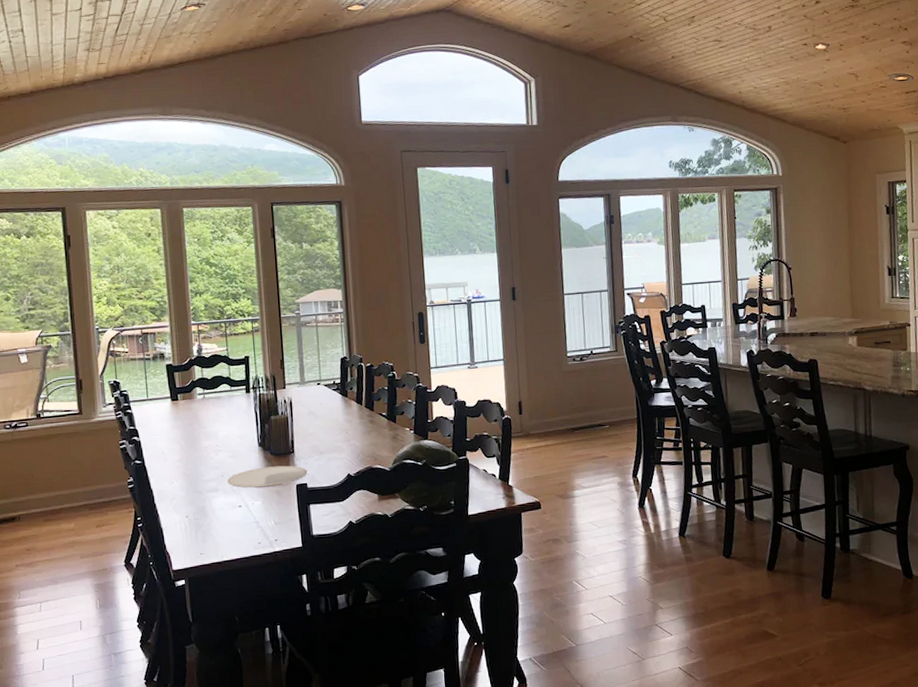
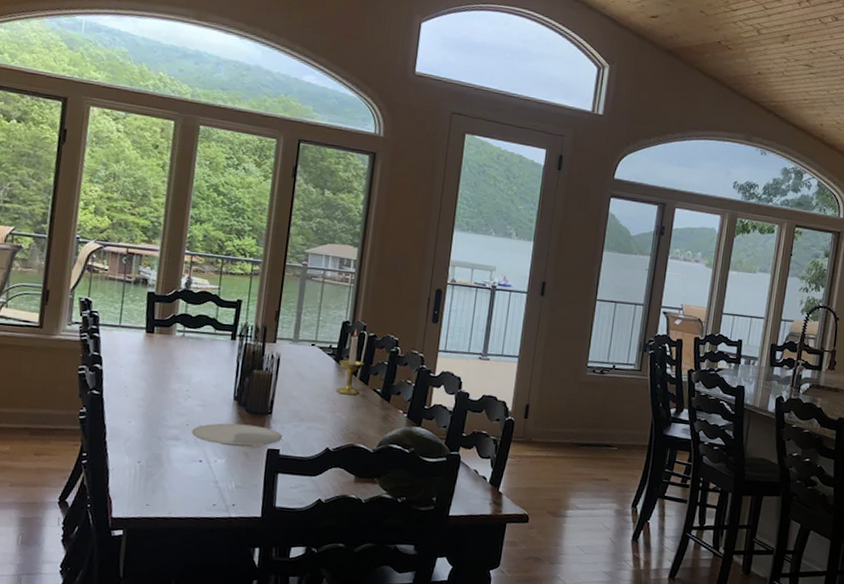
candlestick: none [344,362,368,424] -> present [336,328,365,395]

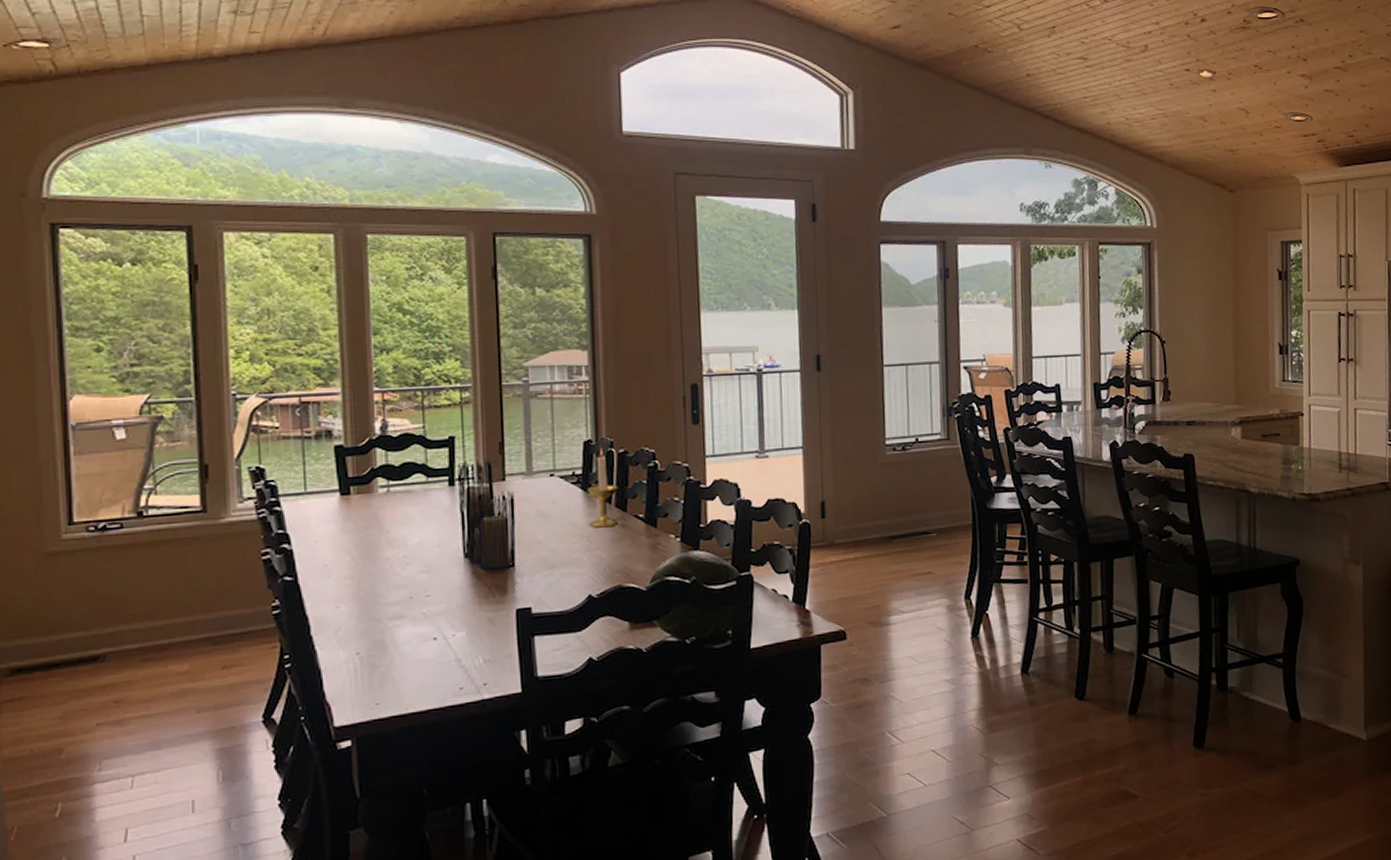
plate: present [192,423,283,447] -> none [418,583,532,615]

